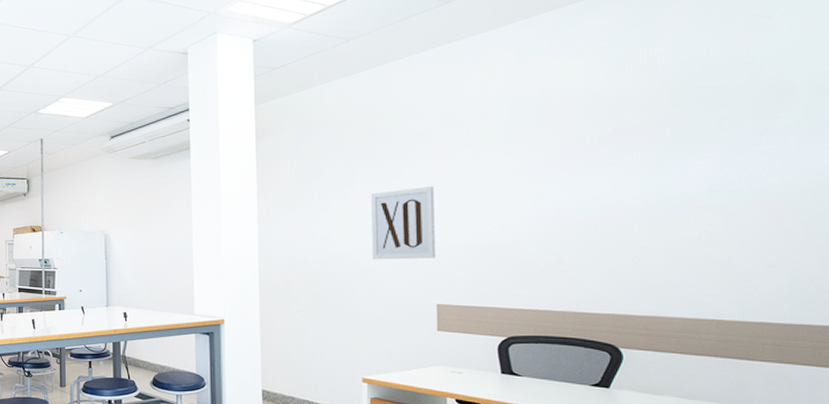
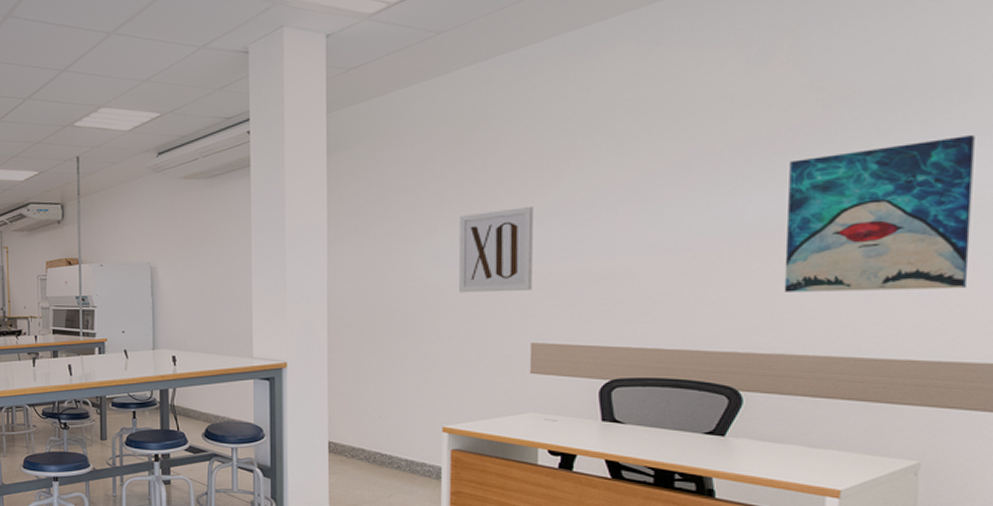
wall art: none [650,131,808,262] -> present [784,135,975,292]

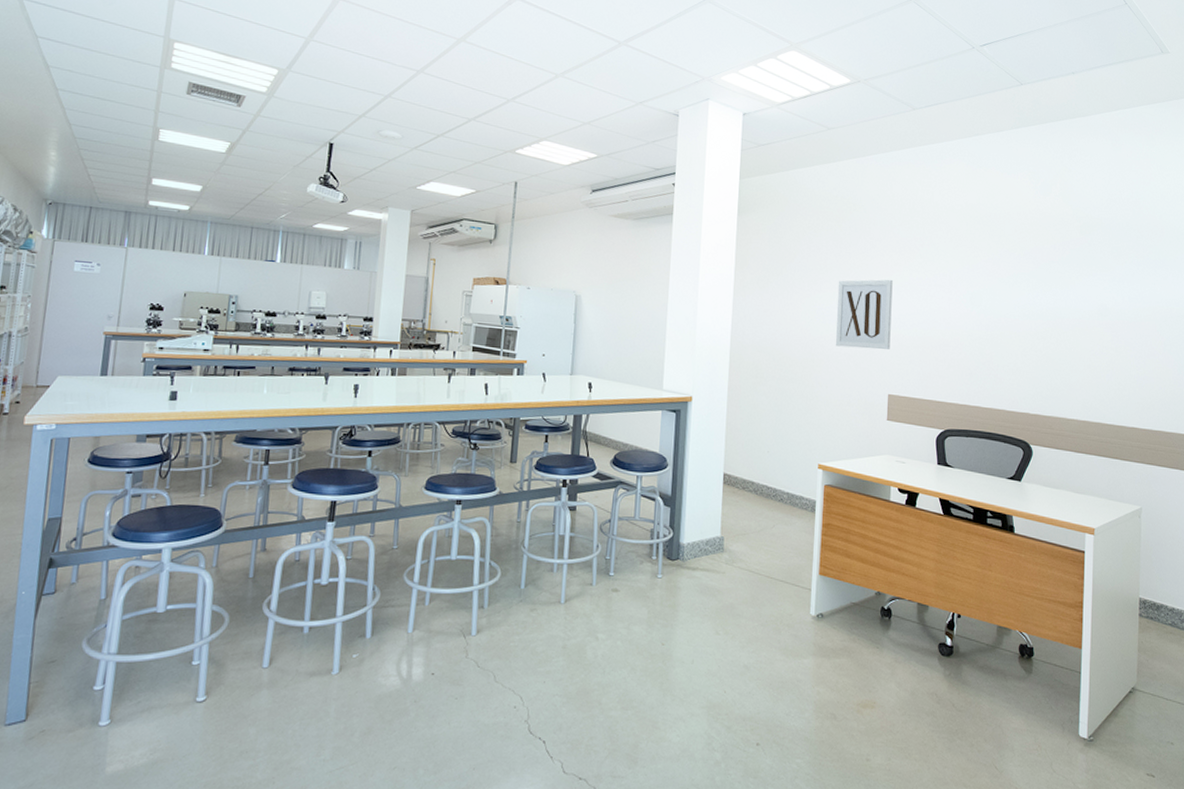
wall art: present [784,135,975,292] -> none [1058,265,1166,376]

